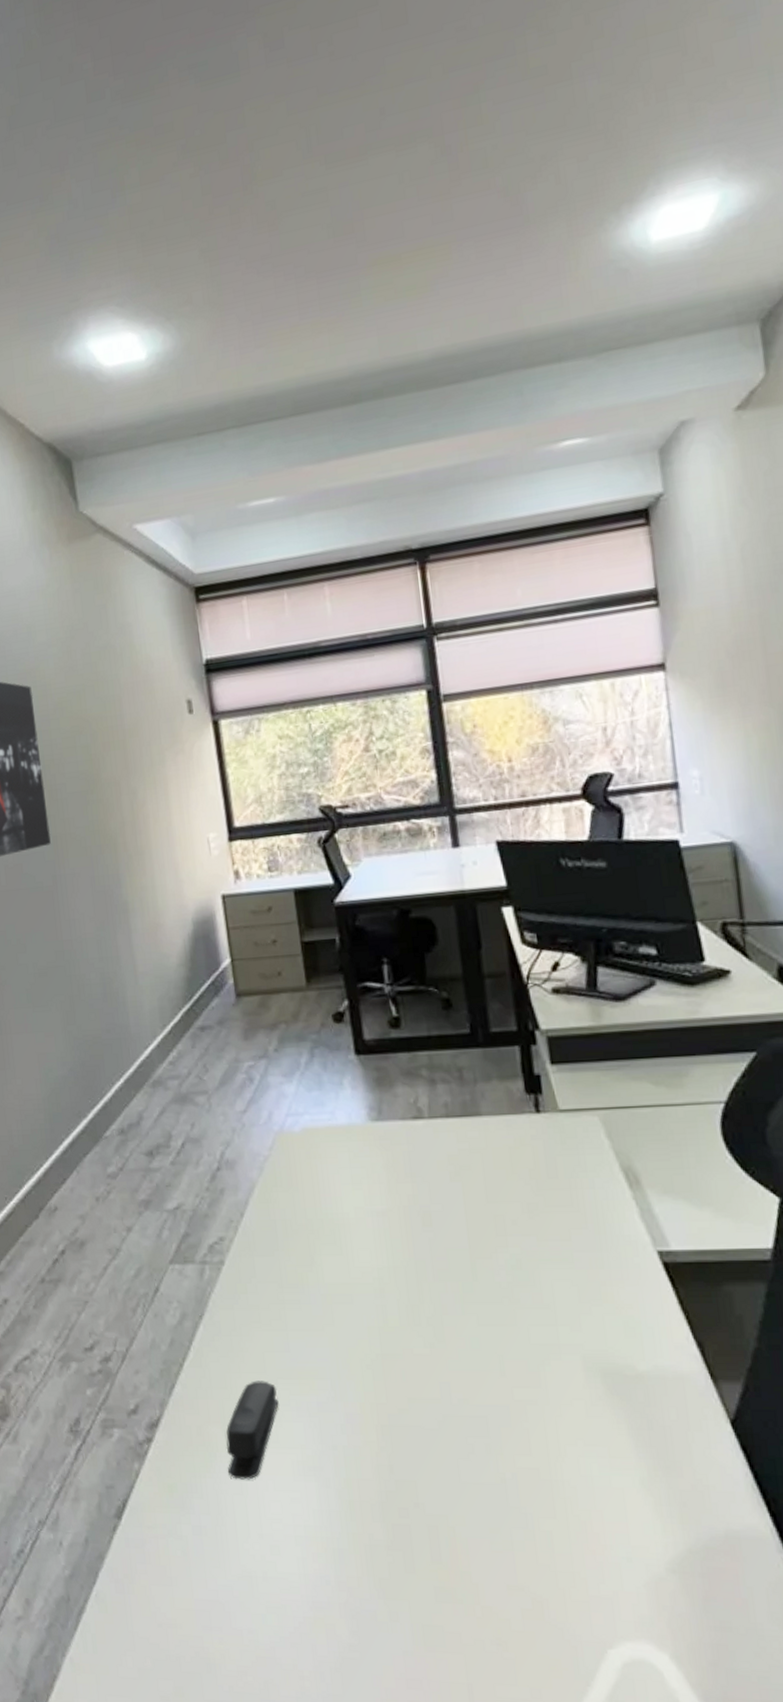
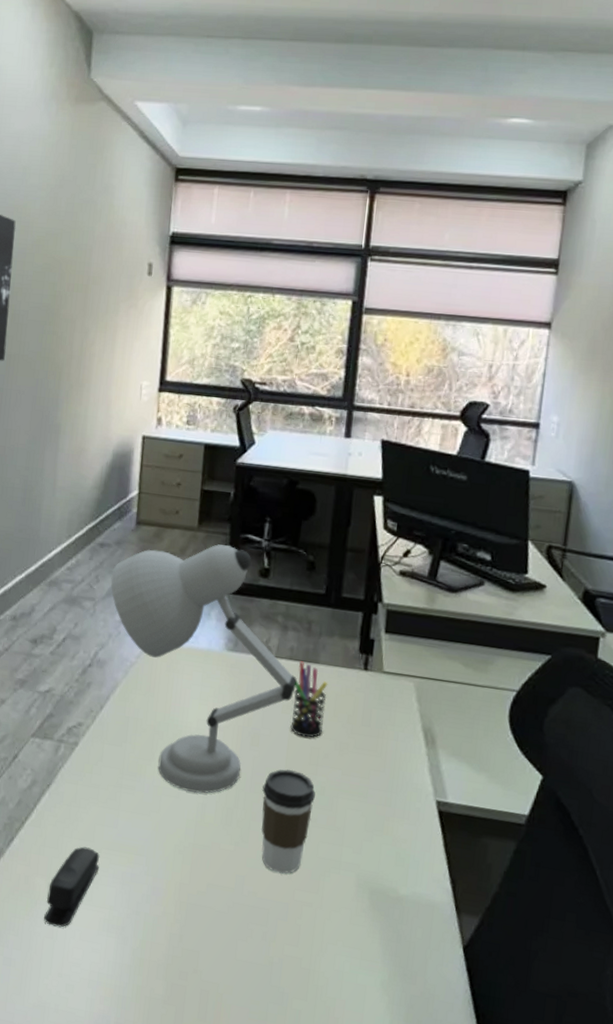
desk lamp: none [220,1000,461,1295] -> present [111,544,298,793]
coffee cup: none [447,1245,513,1371] -> present [261,769,315,874]
pen holder: none [458,1117,503,1205] -> present [290,661,328,738]

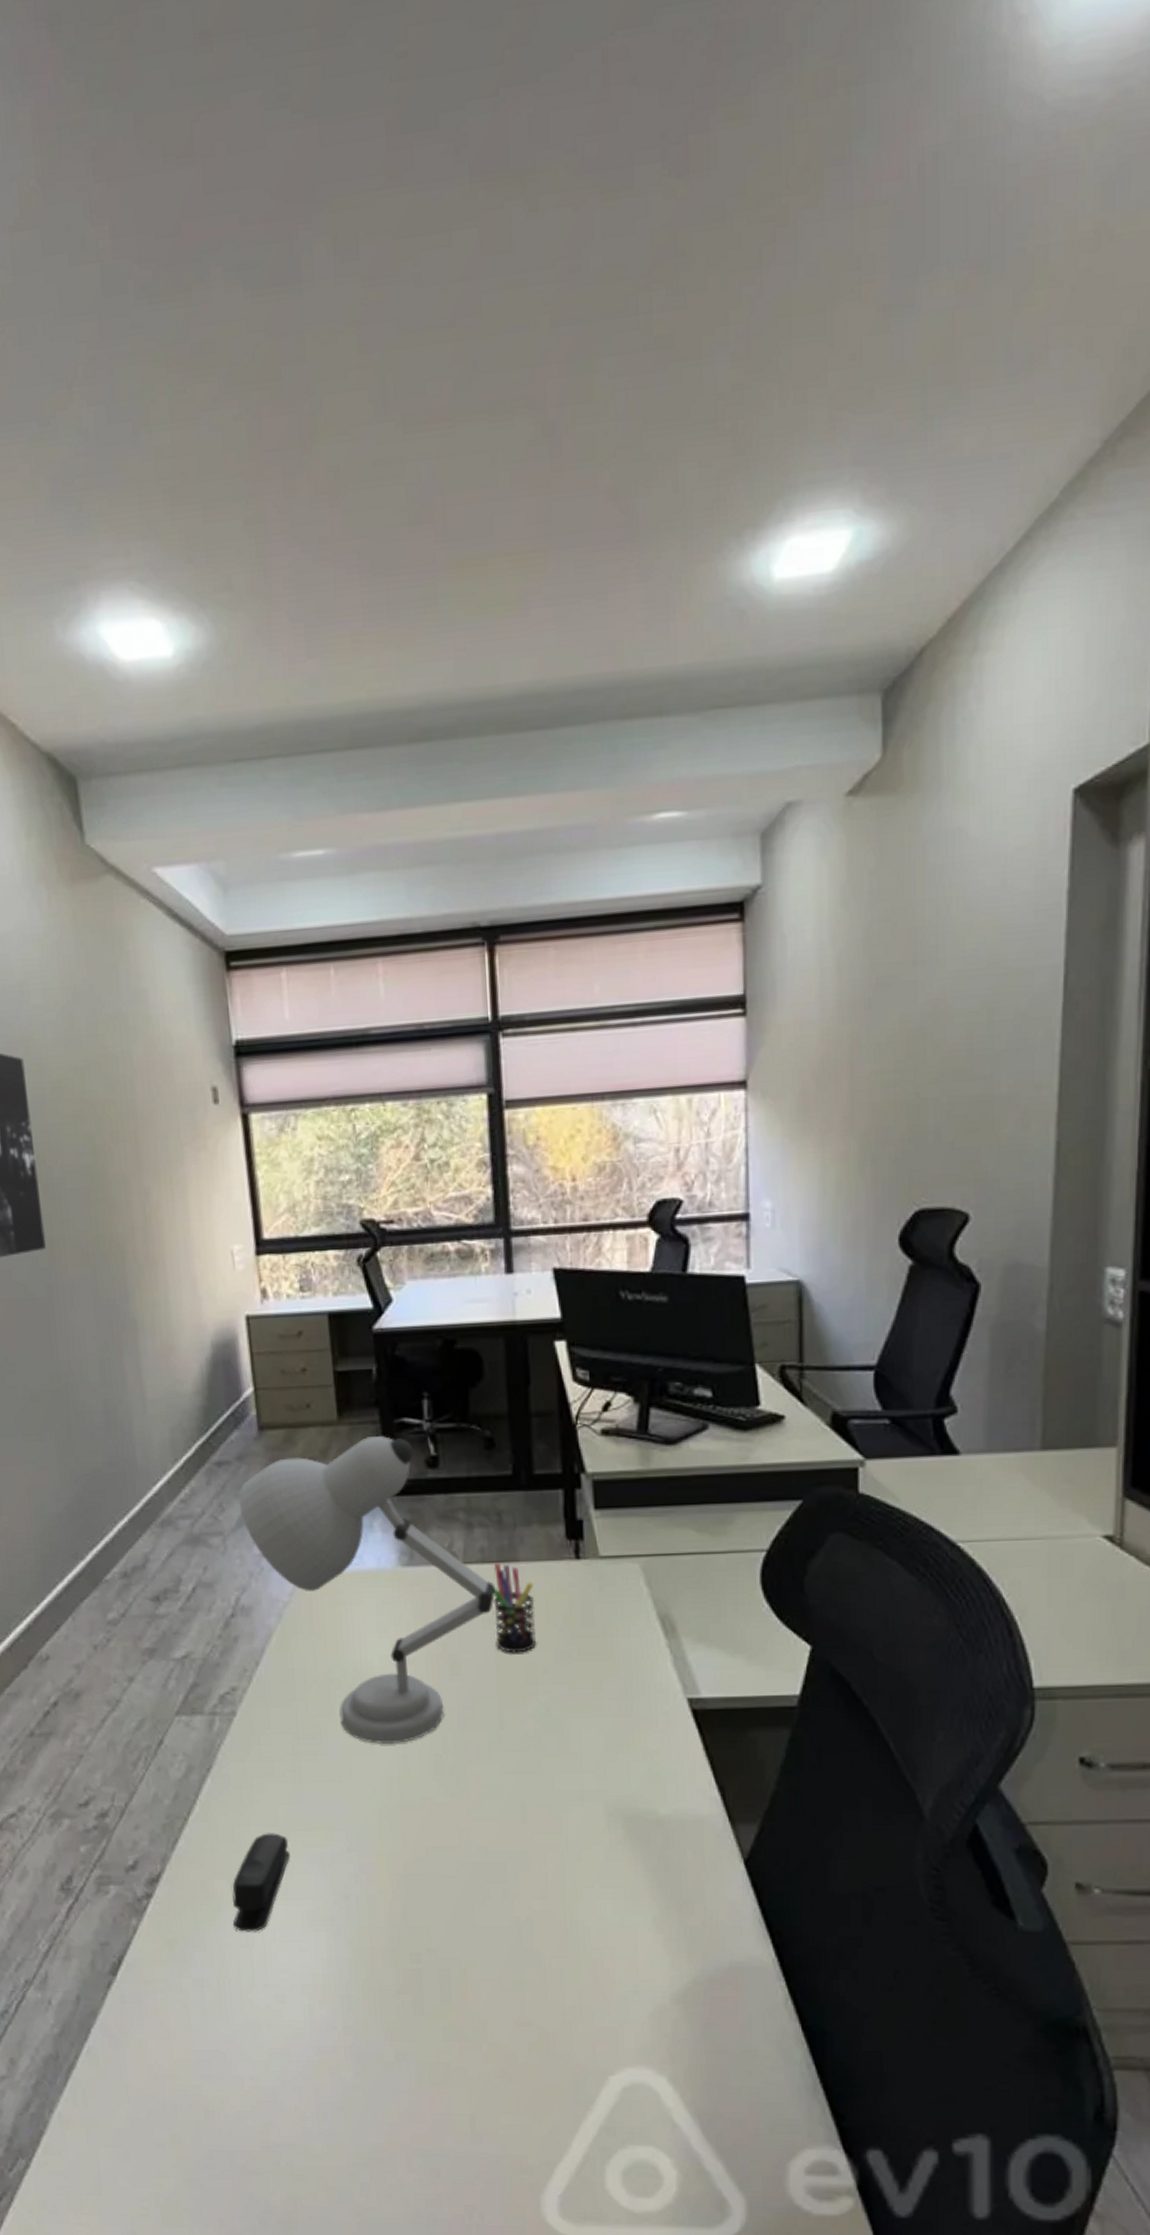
coffee cup: present [261,769,315,874] -> none [474,1694,540,1818]

